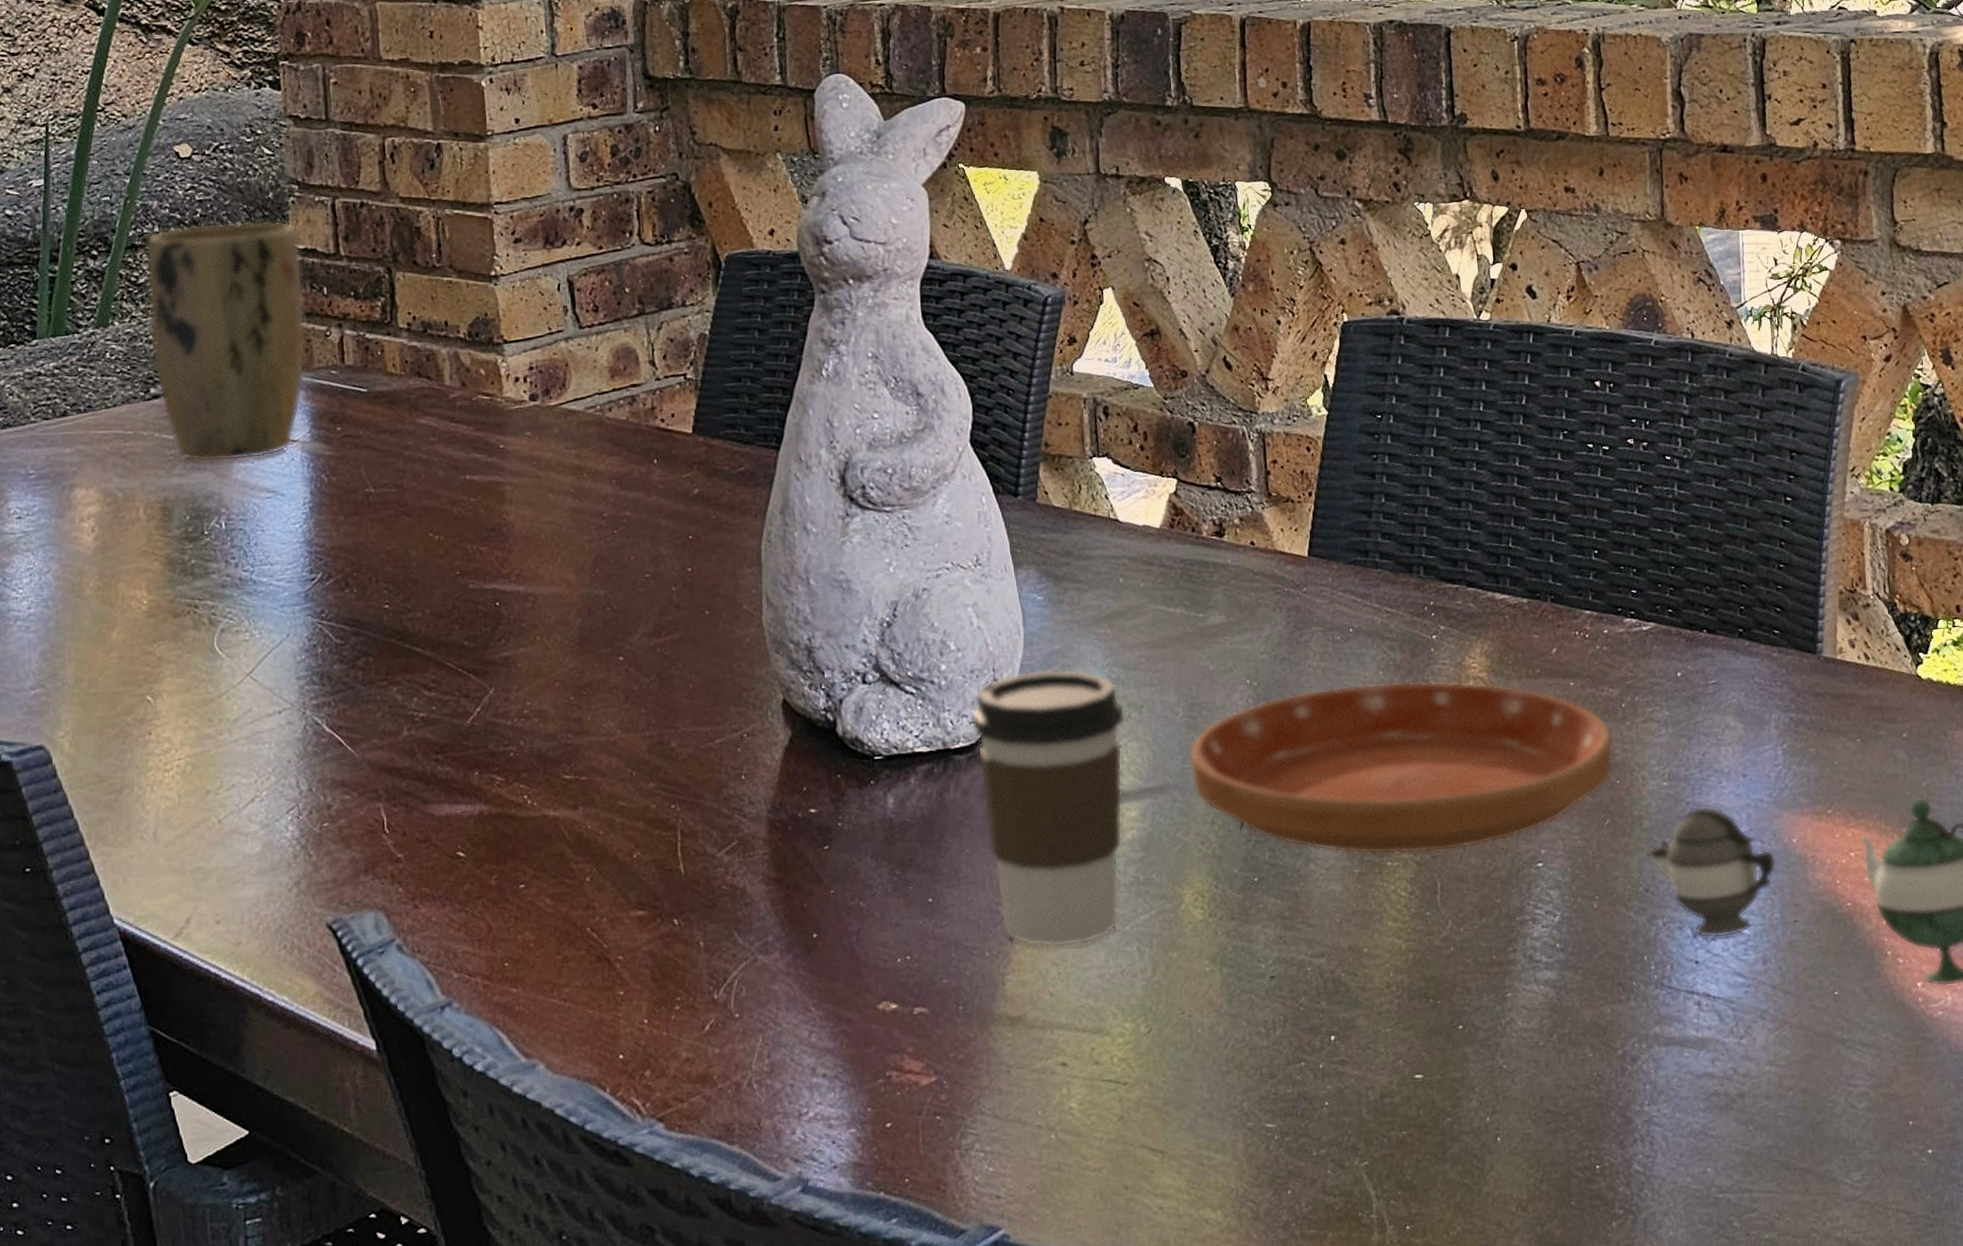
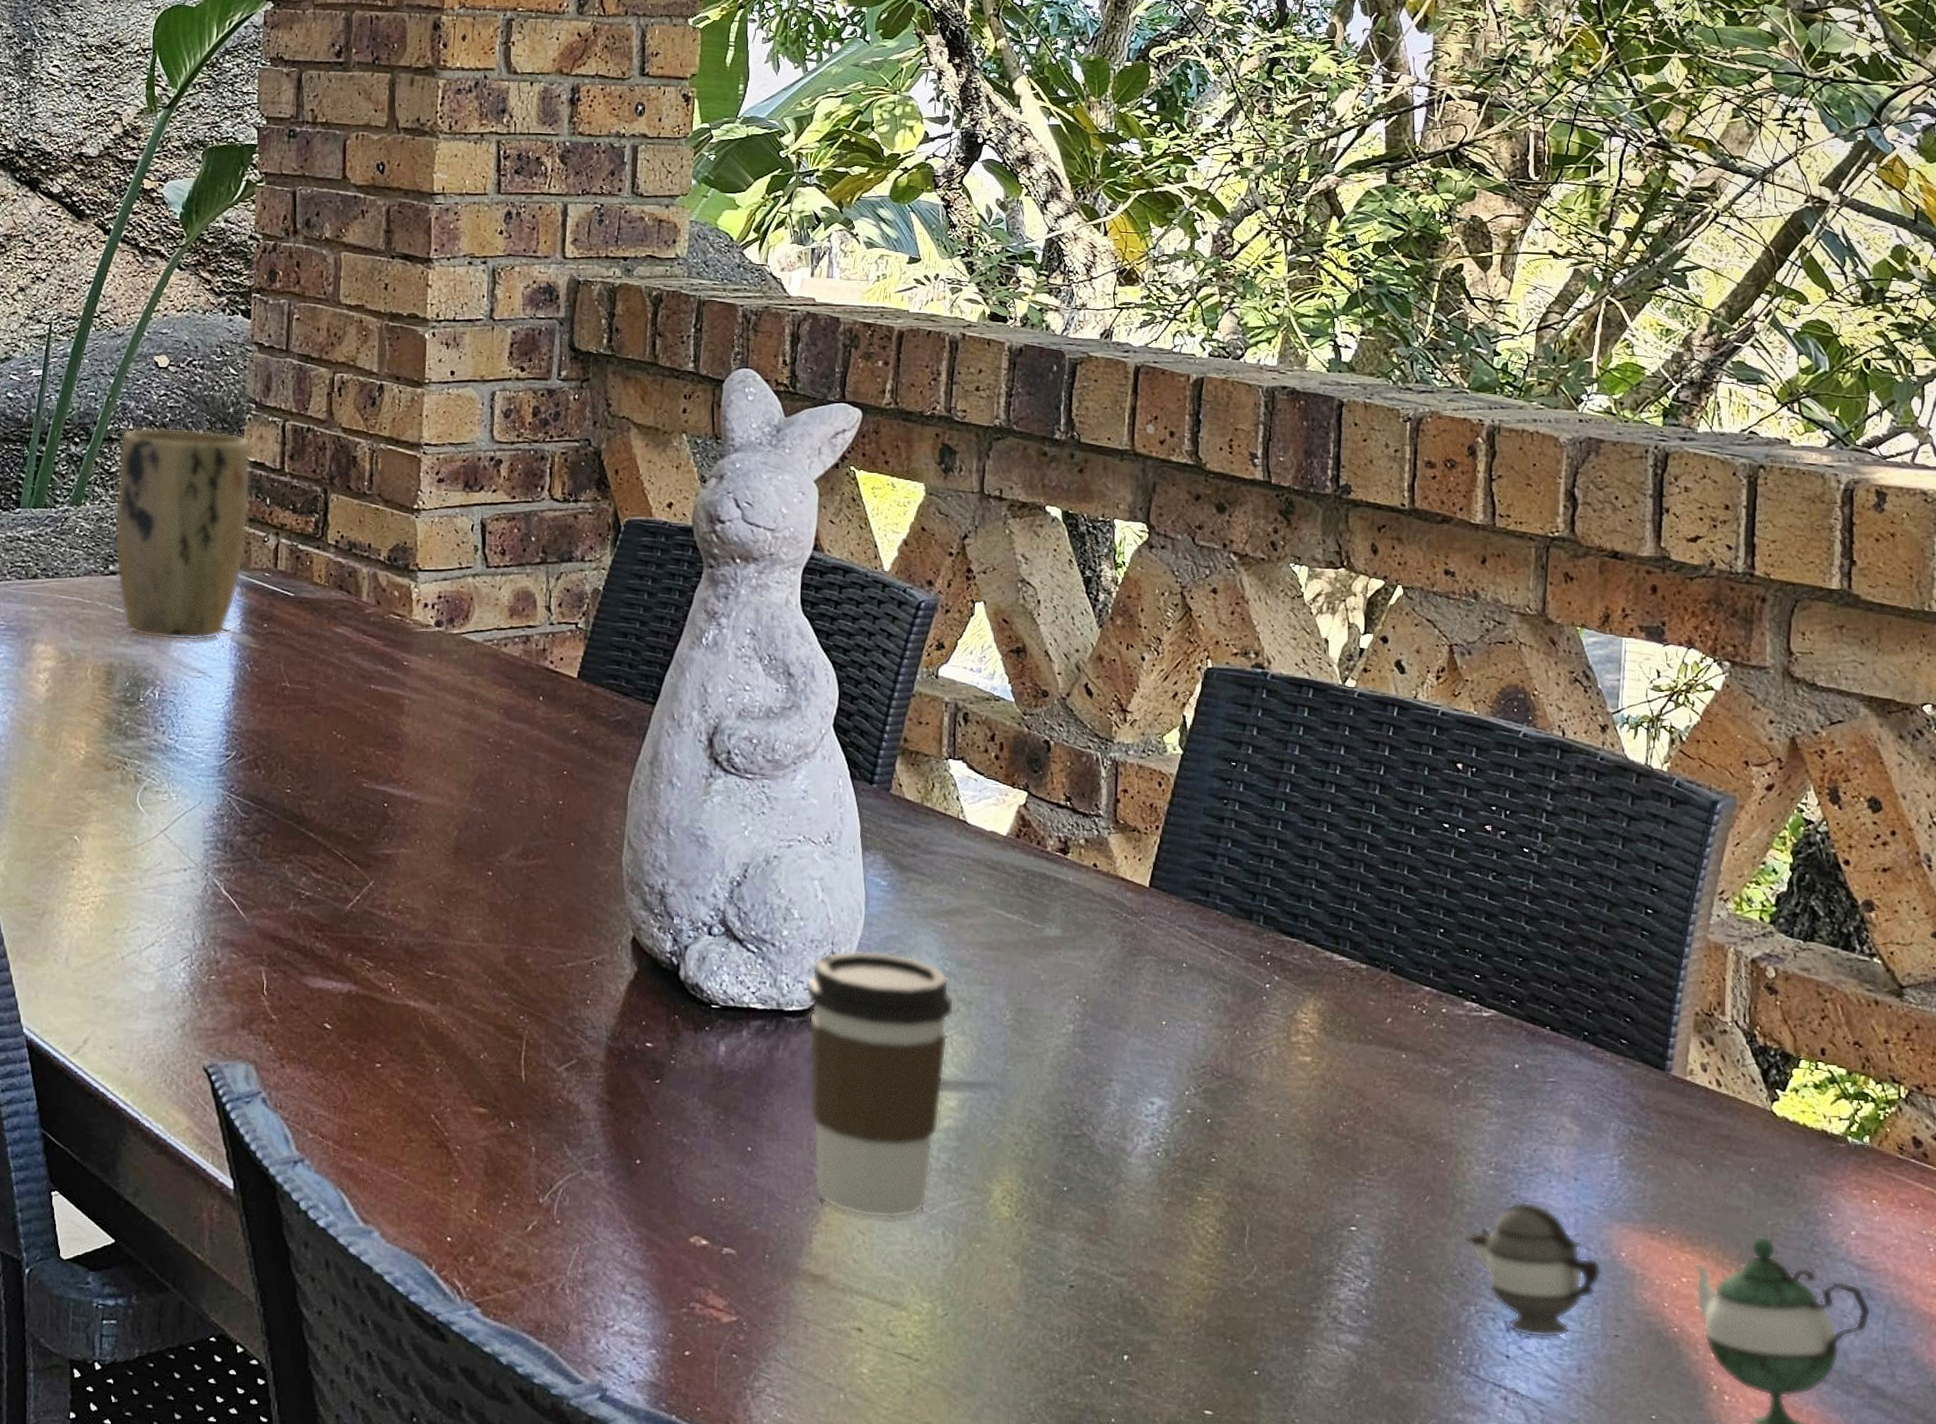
saucer: present [1189,681,1613,855] -> none [1012,1016,1440,1198]

